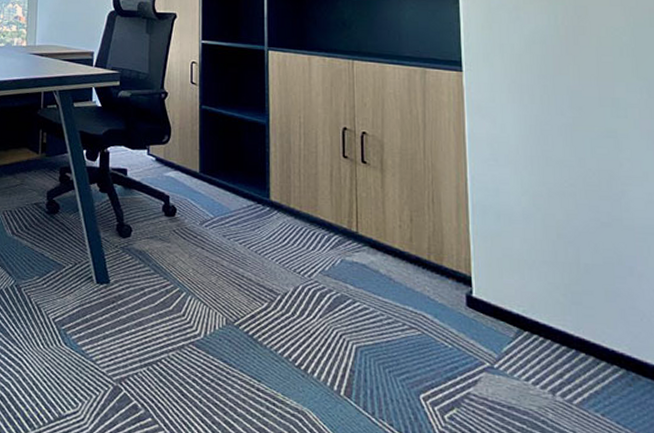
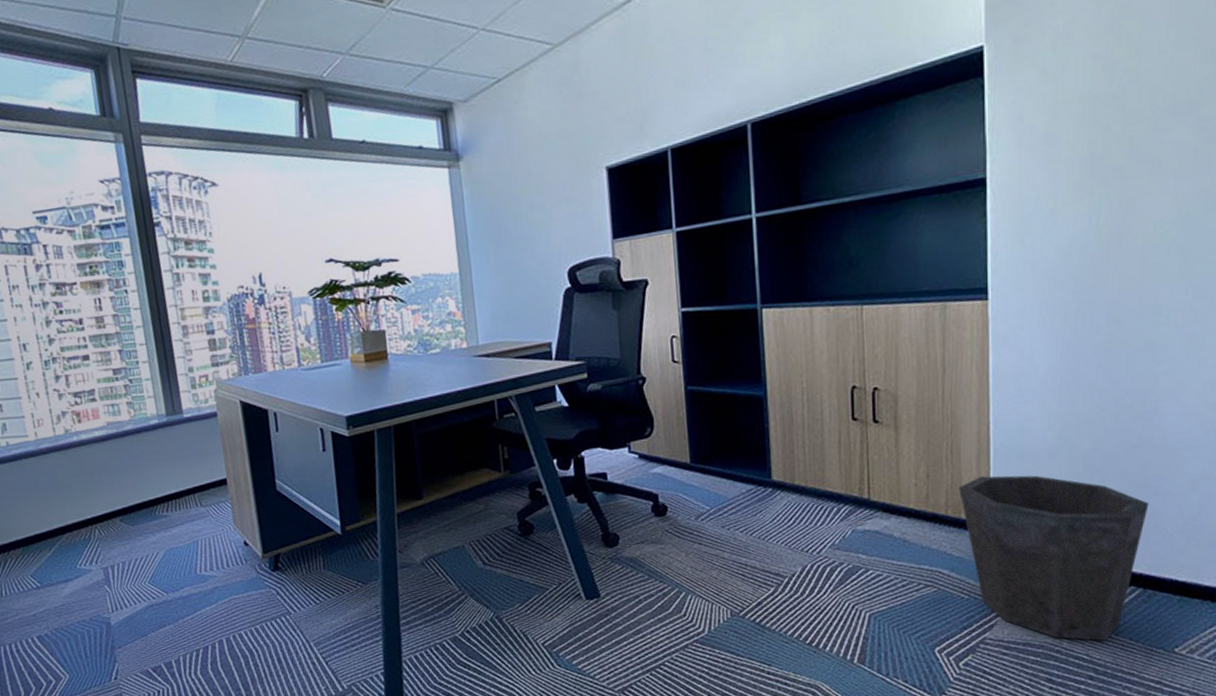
waste bin: none [440,229,624,419] -> present [959,475,1149,641]

